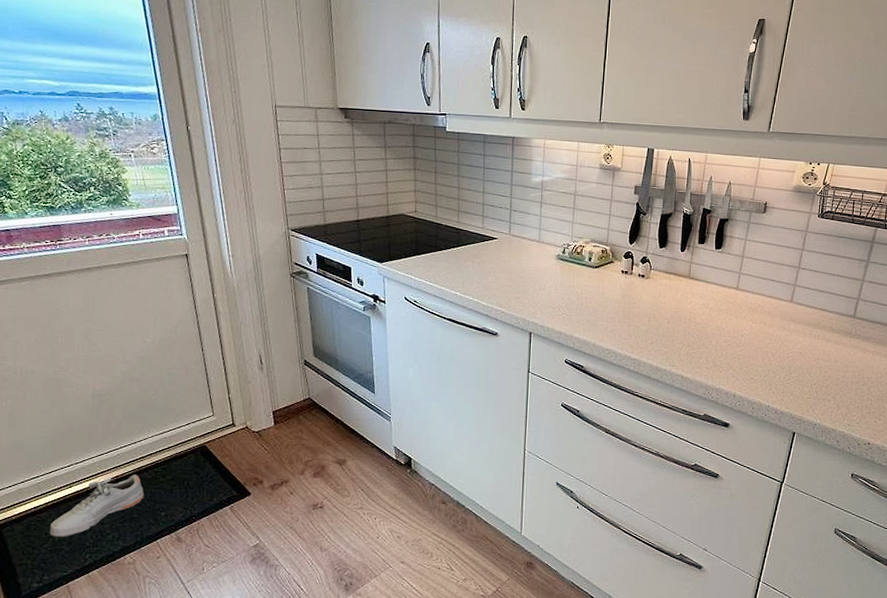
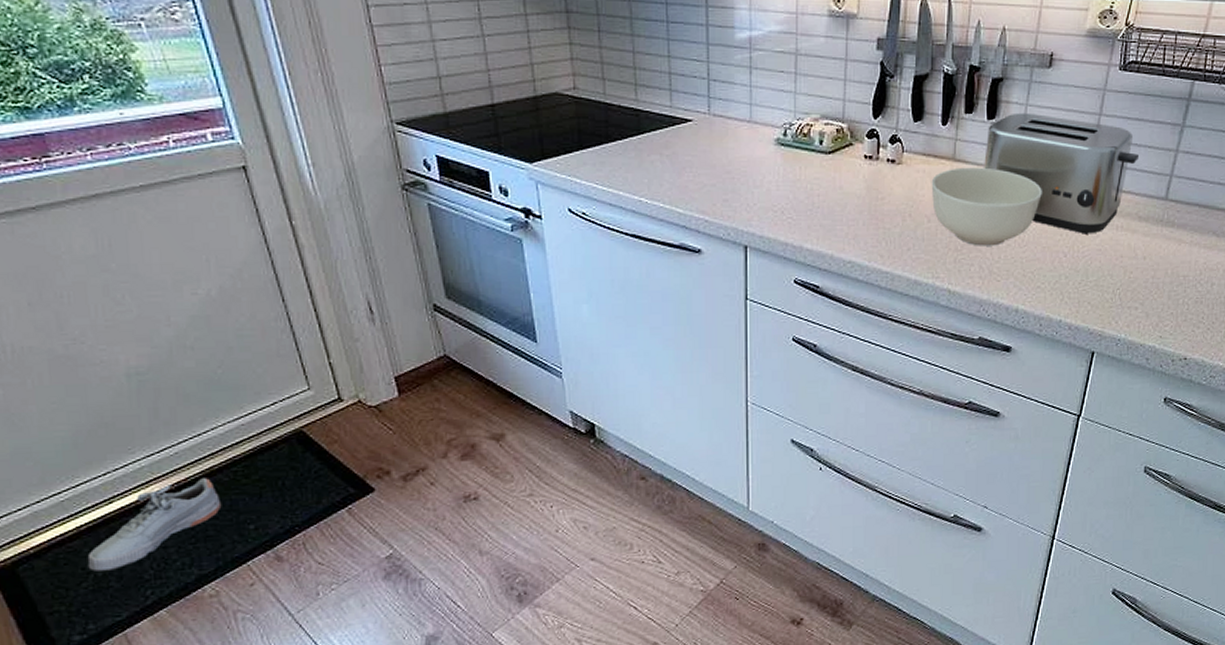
bowl: none [671,283,756,345] -> present [931,167,1042,246]
toaster: none [712,245,832,340] -> present [984,112,1139,234]

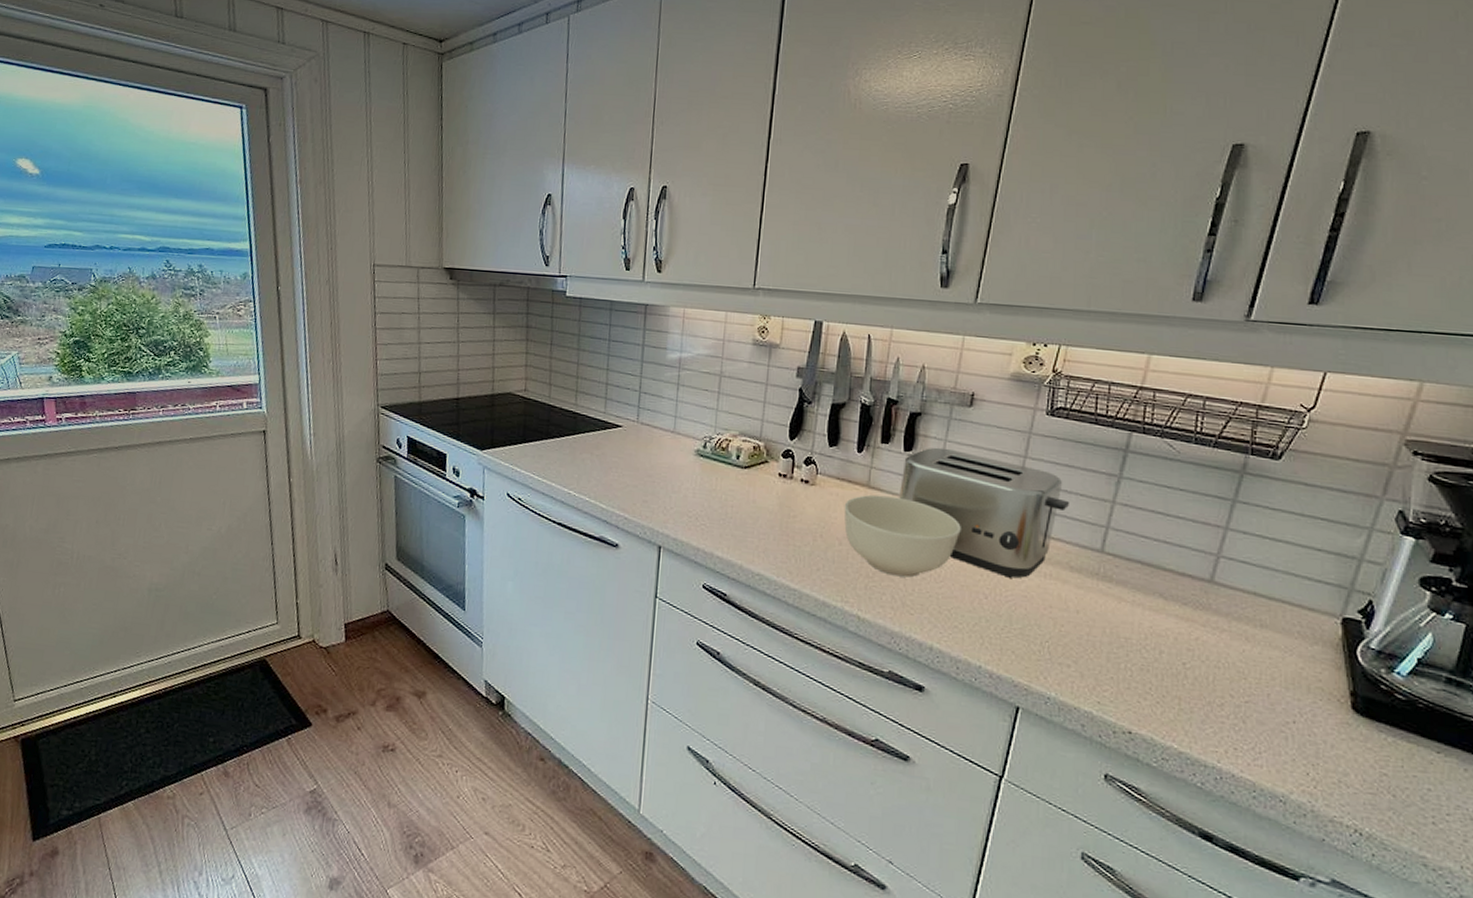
athletic shoe: present [87,478,222,571] -> none [86,688,193,757]

